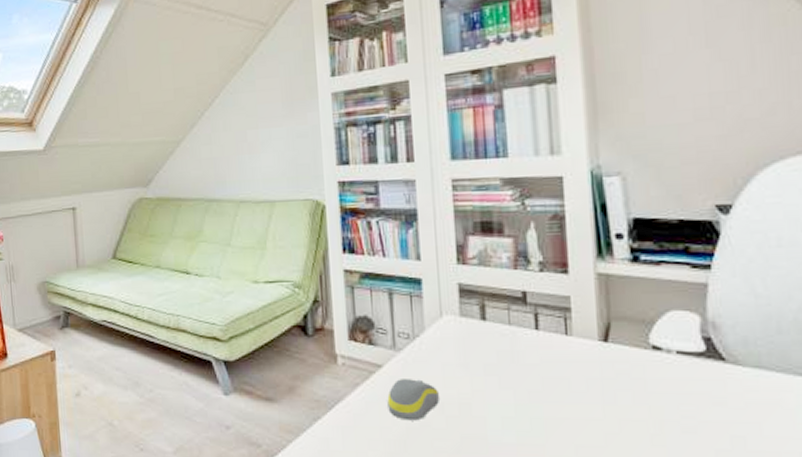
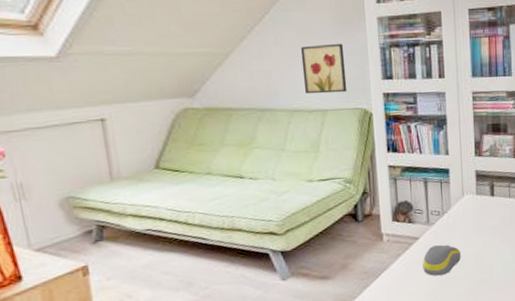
wall art: none [248,125,297,183] -> present [300,43,347,94]

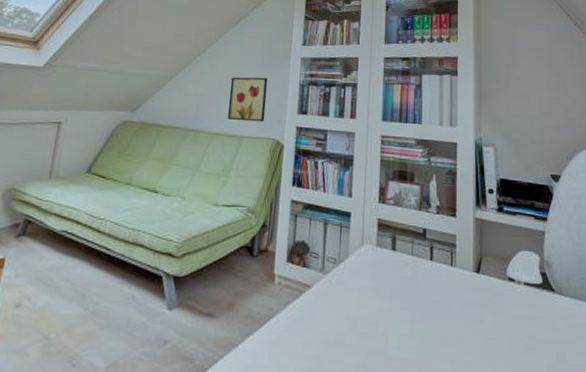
computer mouse: present [422,244,461,276] -> none [311,299,354,337]

